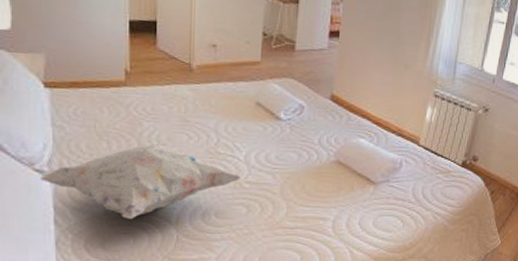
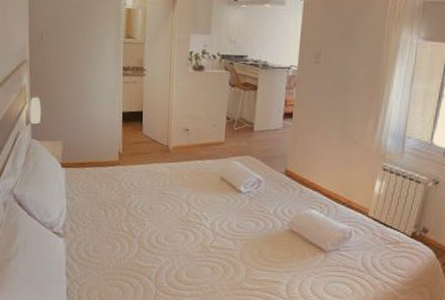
decorative pillow: present [40,144,241,219] -> none [57,212,207,275]

